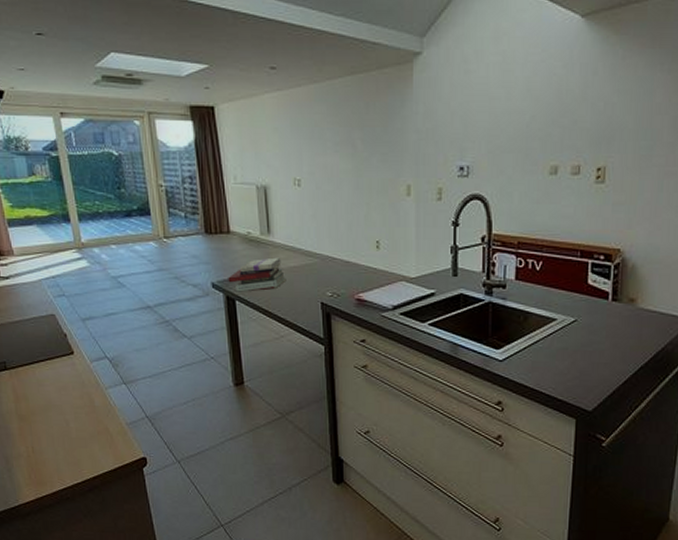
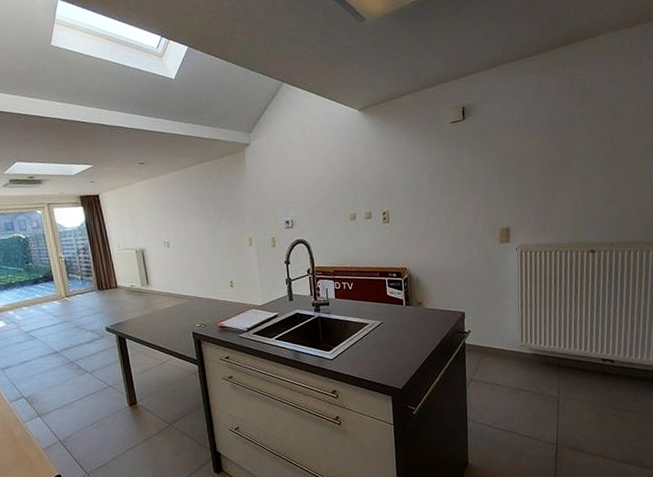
books: present [228,257,286,292] -> none [118,302,164,332]

